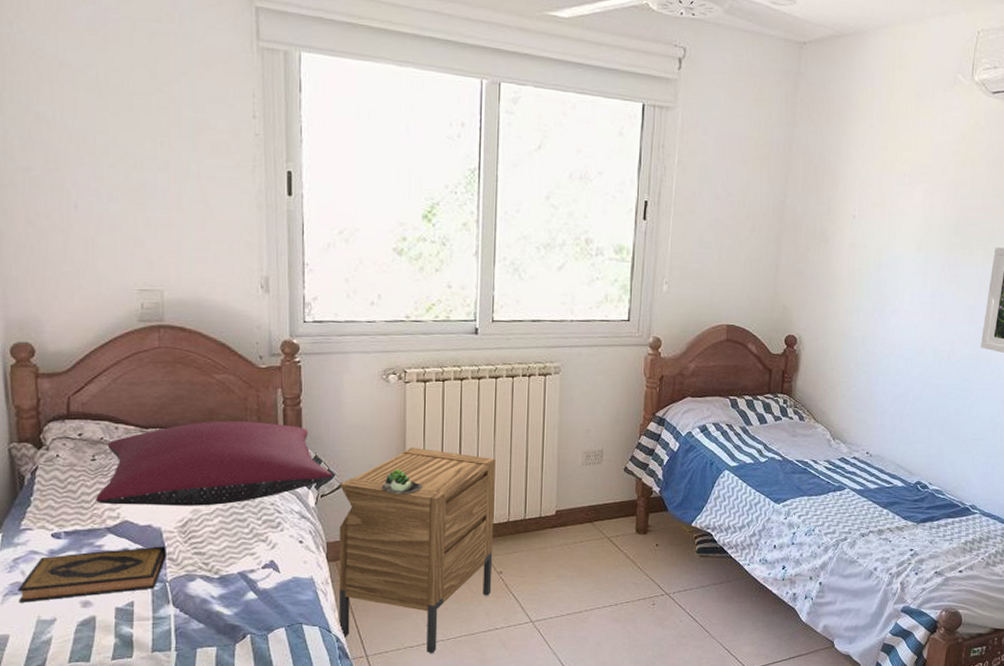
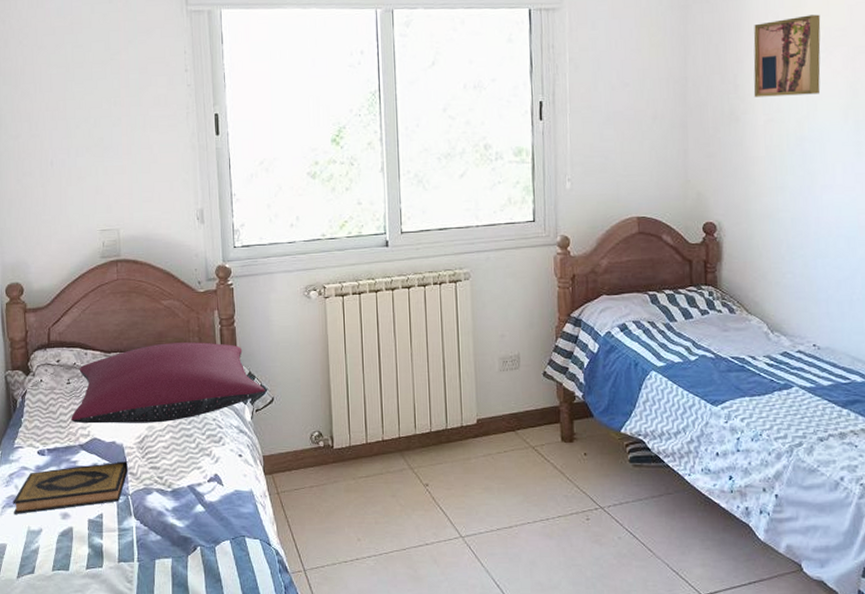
nightstand: present [338,448,496,655] -> none [272,360,419,570]
succulent plant: present [382,469,422,495] -> none [310,382,347,407]
wall art: none [843,148,910,225] -> present [753,14,821,97]

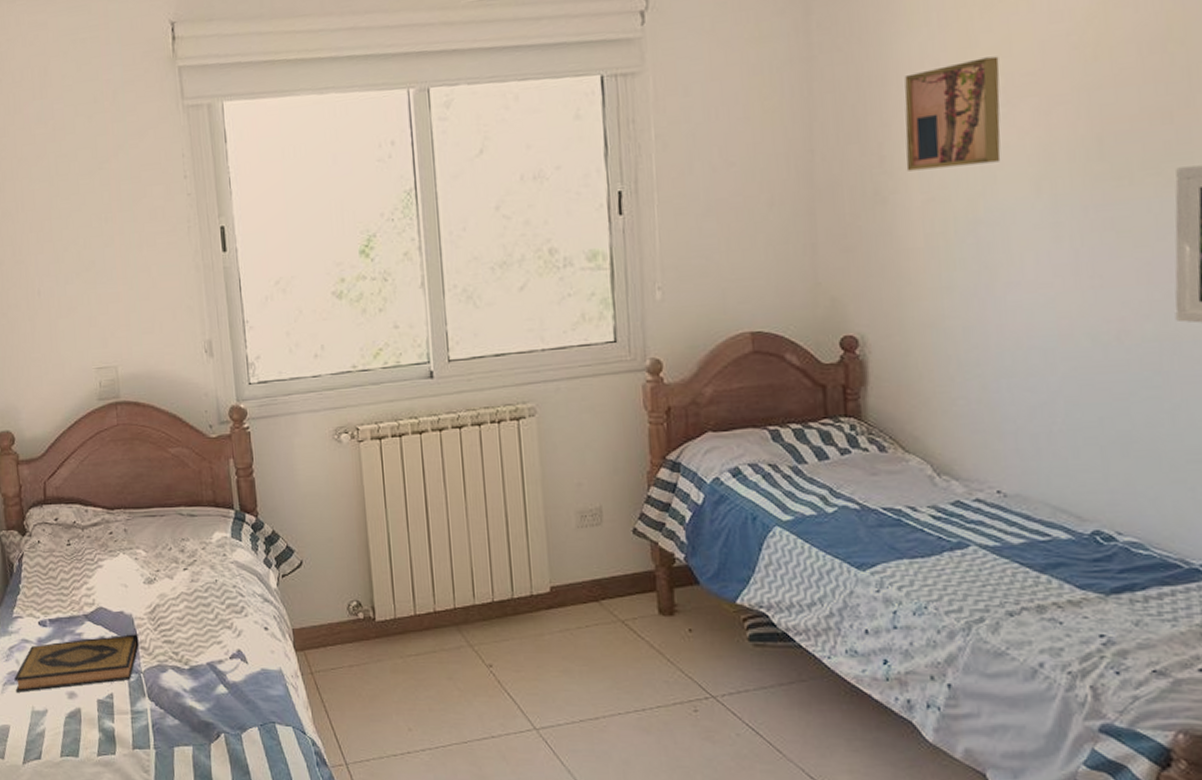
pillow: present [71,342,266,424] -> none [73,496,293,591]

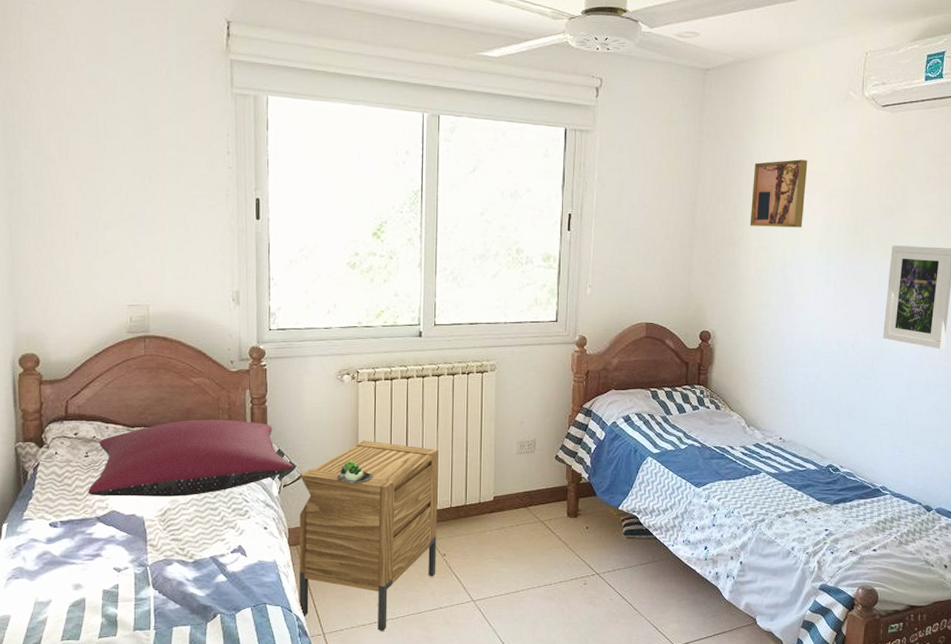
hardback book: present [14,634,139,692] -> none [19,533,148,586]
pillow: none [73,496,293,591] -> present [88,419,294,497]
nightstand: none [300,516,482,766] -> present [299,441,439,633]
succulent plant: none [345,542,389,572] -> present [337,460,373,484]

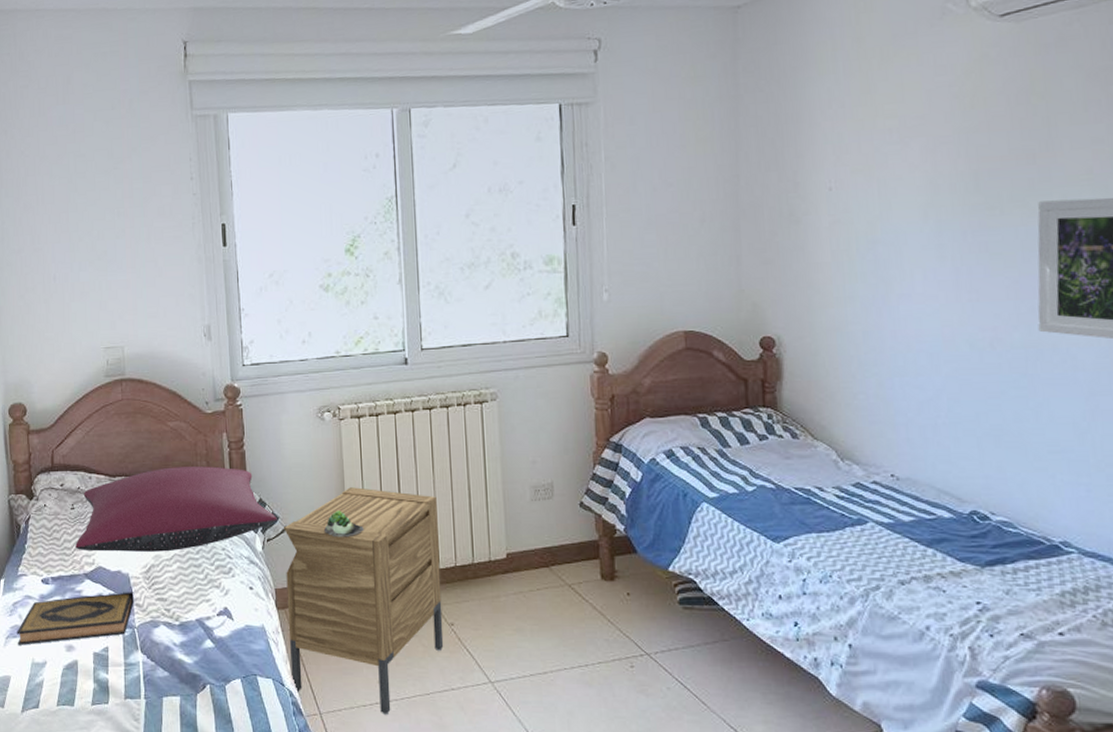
hardback book: none [19,533,148,586] -> present [17,592,134,645]
wall art: present [750,159,808,228] -> none [815,101,895,196]

